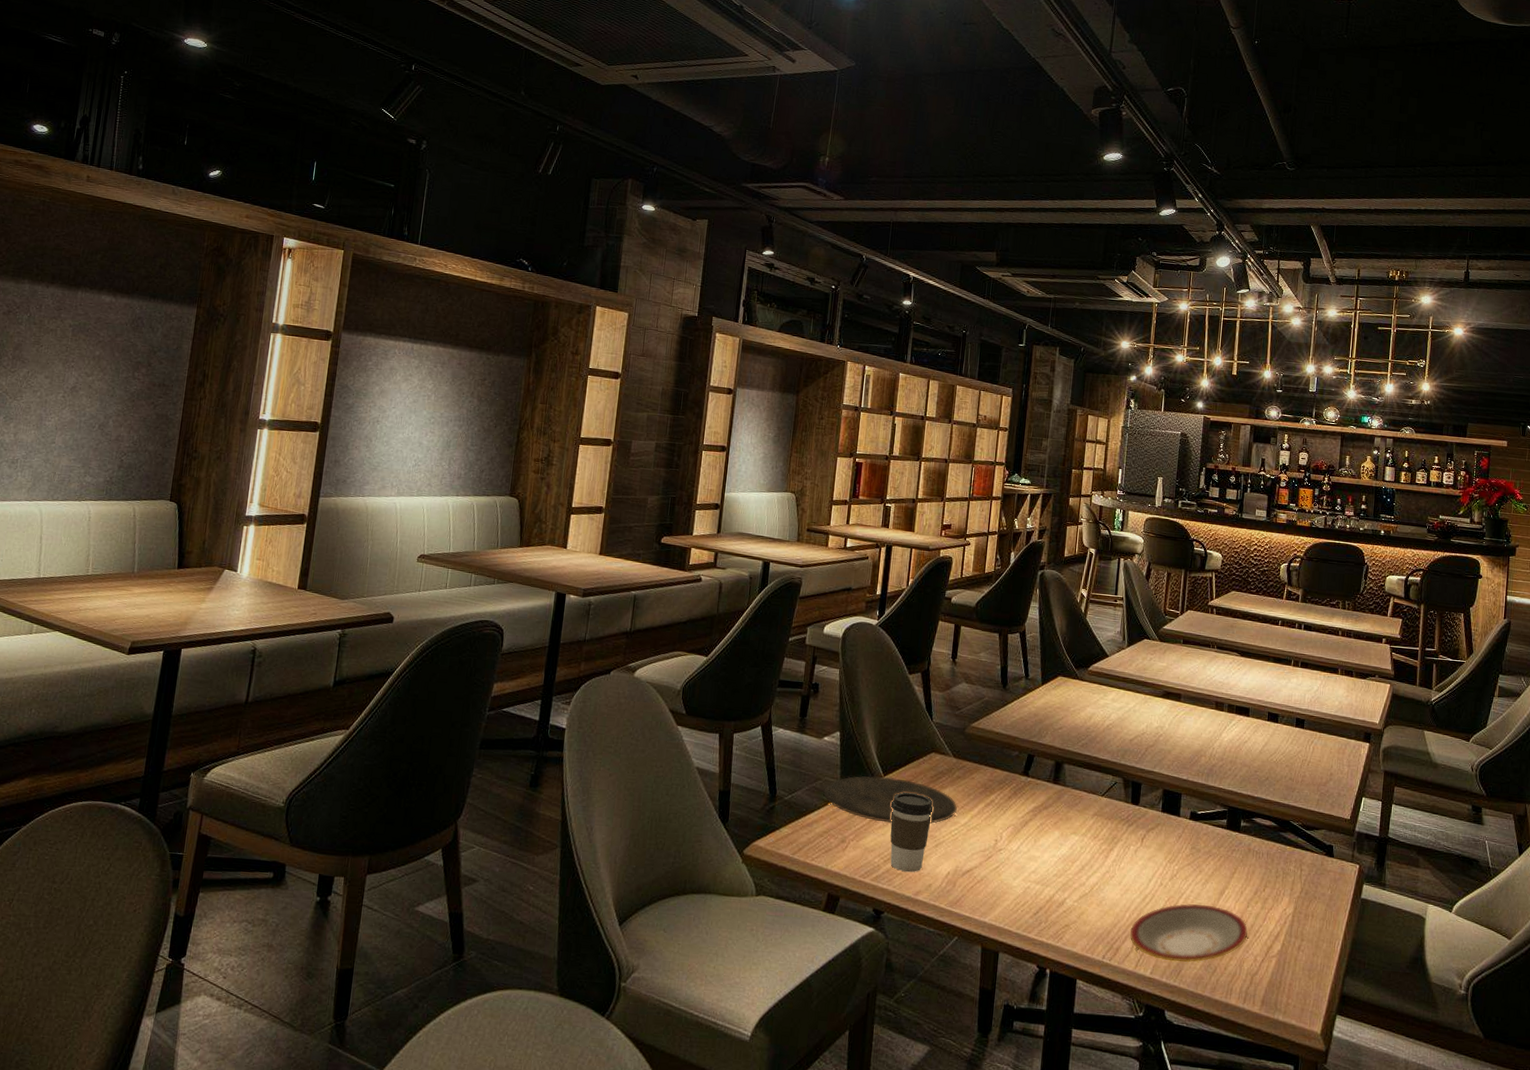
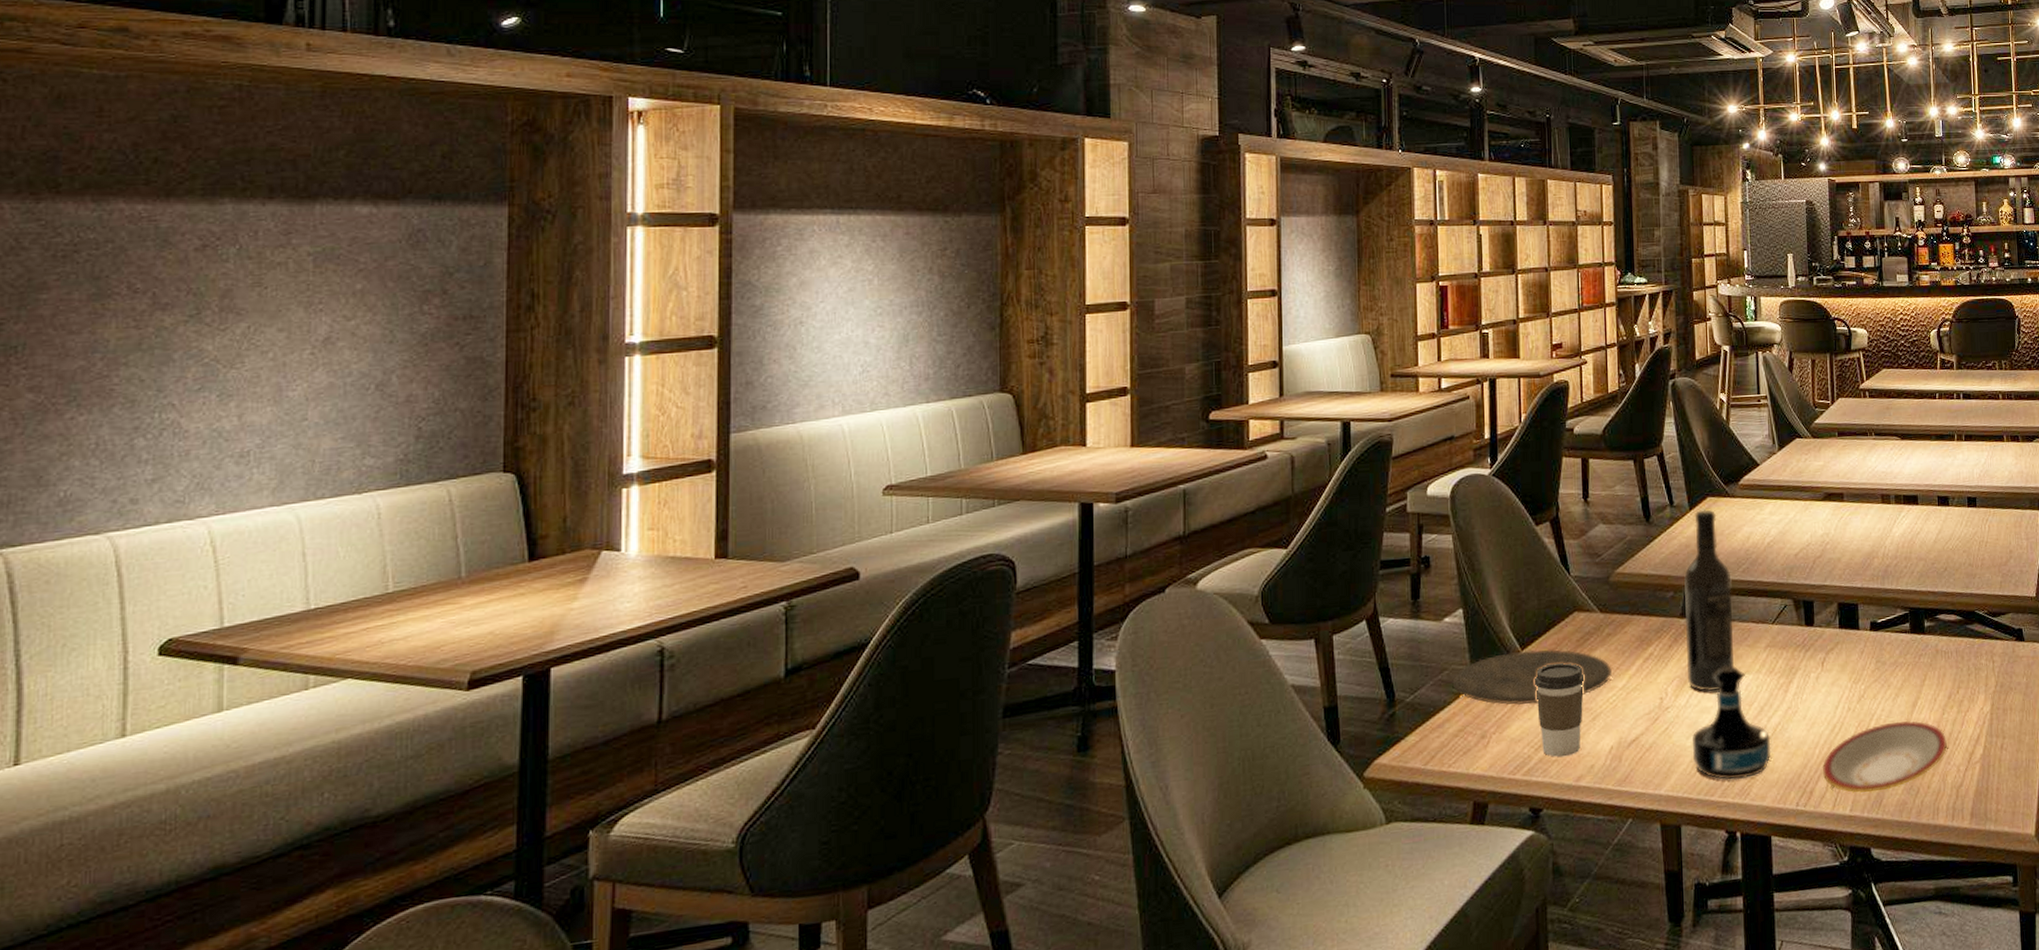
tequila bottle: none [1016,823,1088,925] -> present [1692,665,1772,780]
wine bottle: none [1021,686,1071,844] -> present [1684,509,1734,691]

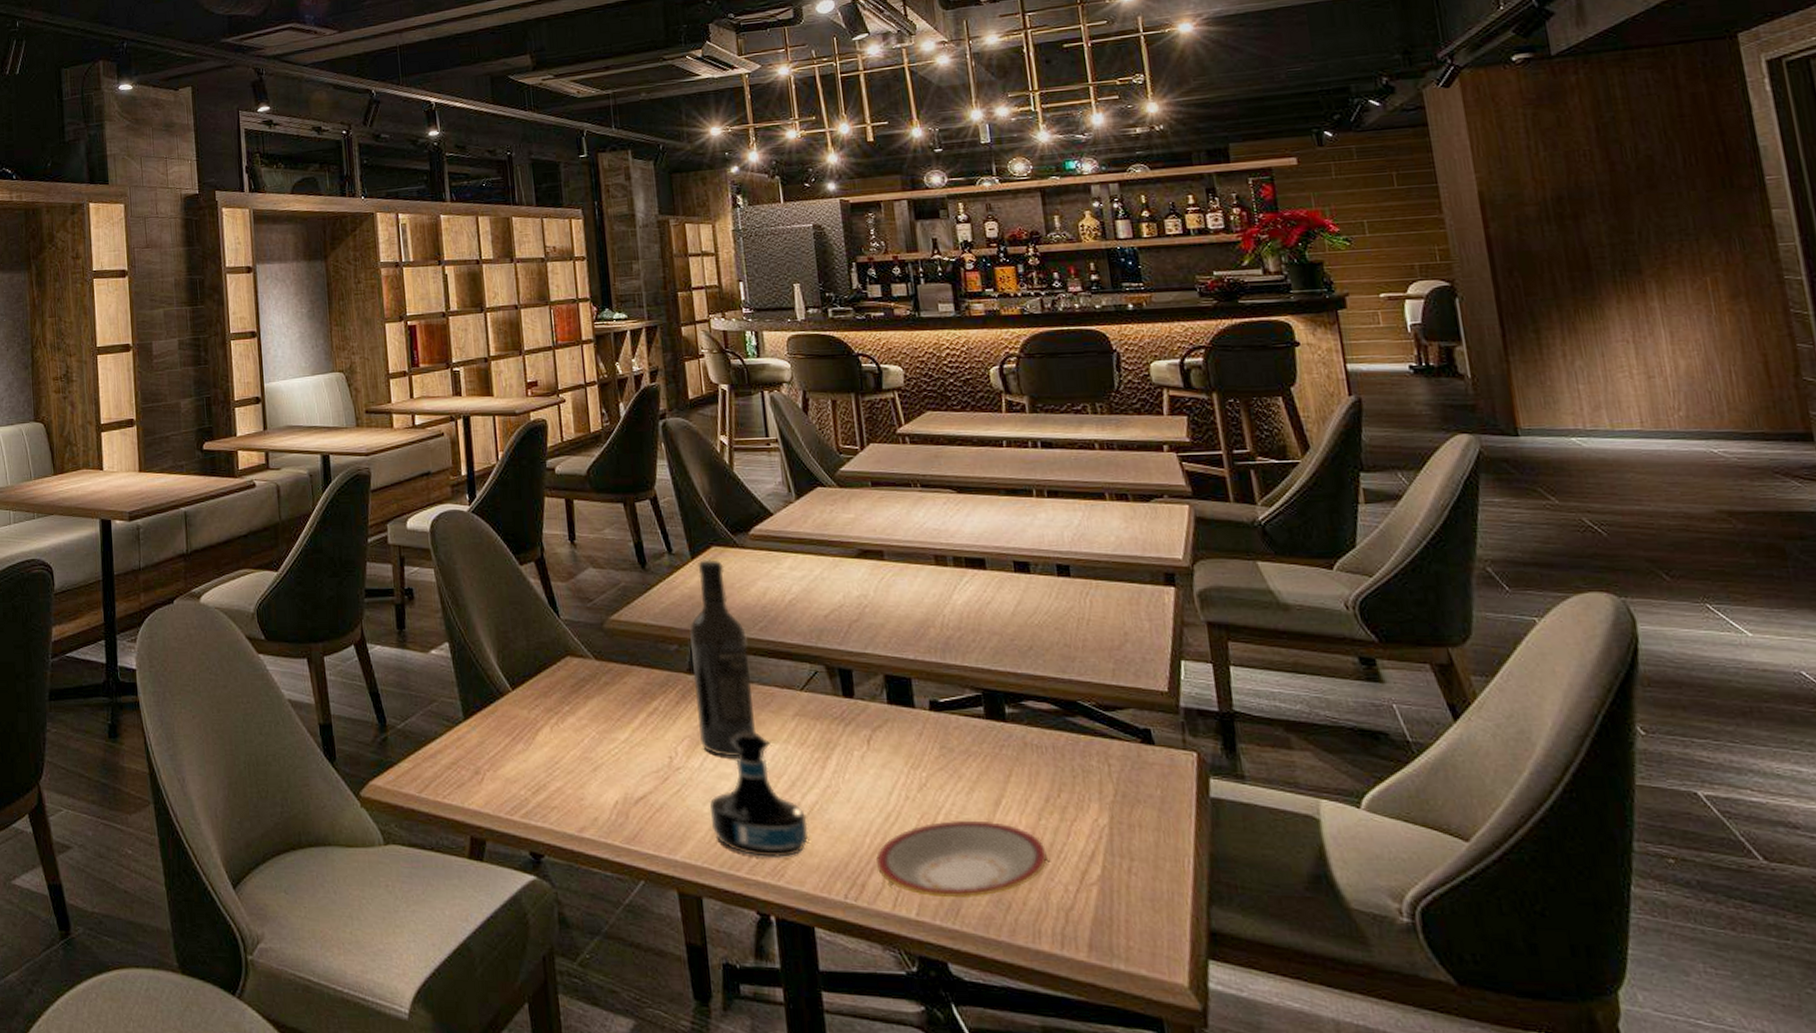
plate: present [1452,649,1612,706] -> none [442,690,612,746]
coffee cup: present [1535,663,1585,757] -> none [528,708,583,805]

